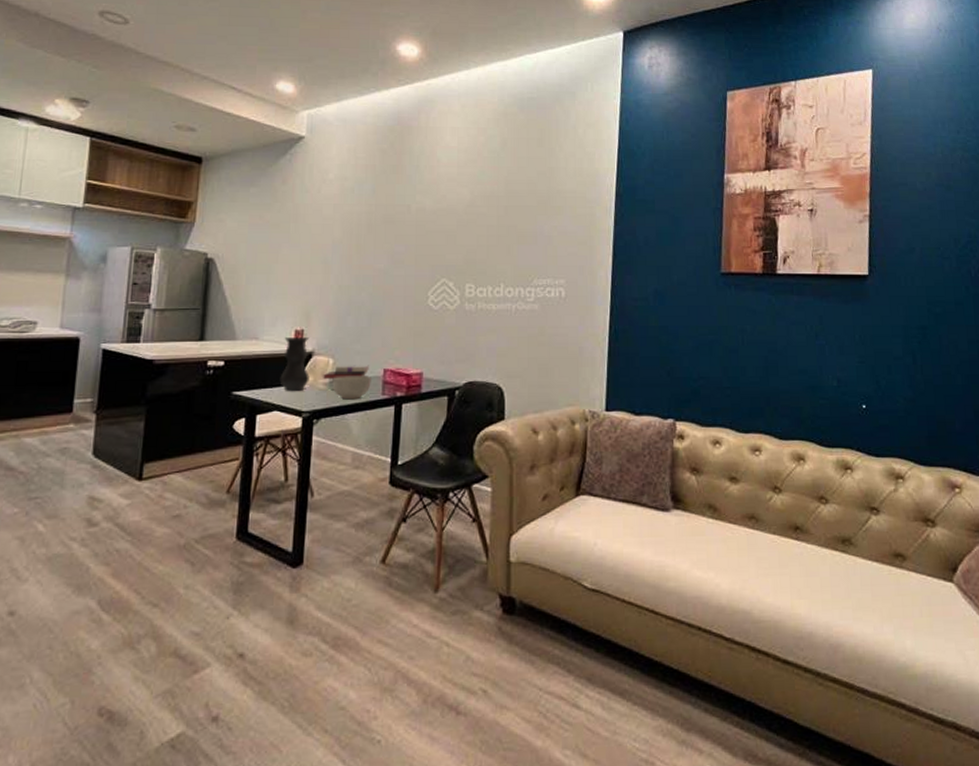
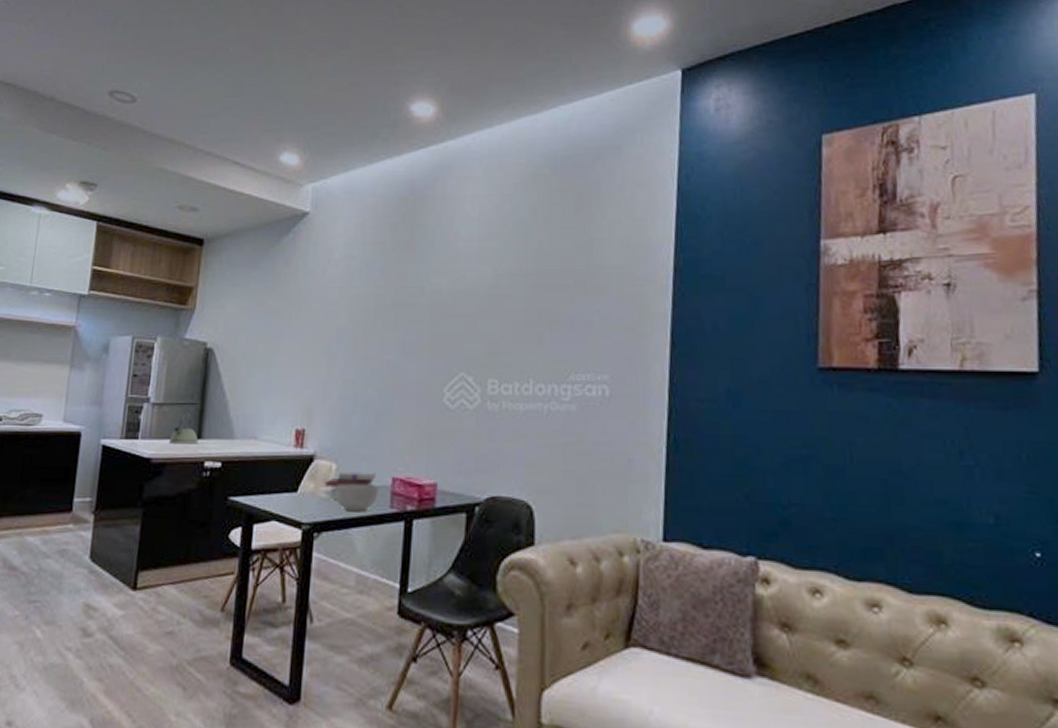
kettle: none [172,316,201,347] -> present [169,412,198,446]
vase: present [279,337,310,392] -> none [278,437,311,501]

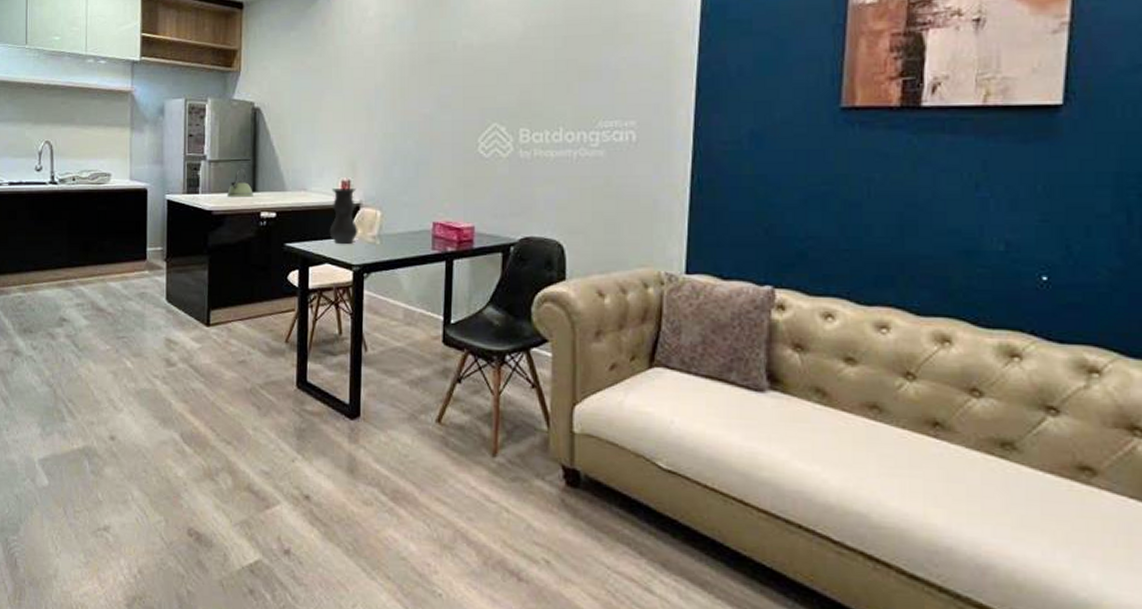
vase: none [278,437,311,501] -> present [329,188,358,245]
books: present [325,471,376,500] -> none [371,218,418,244]
bowl: present [335,484,378,512] -> none [381,229,420,254]

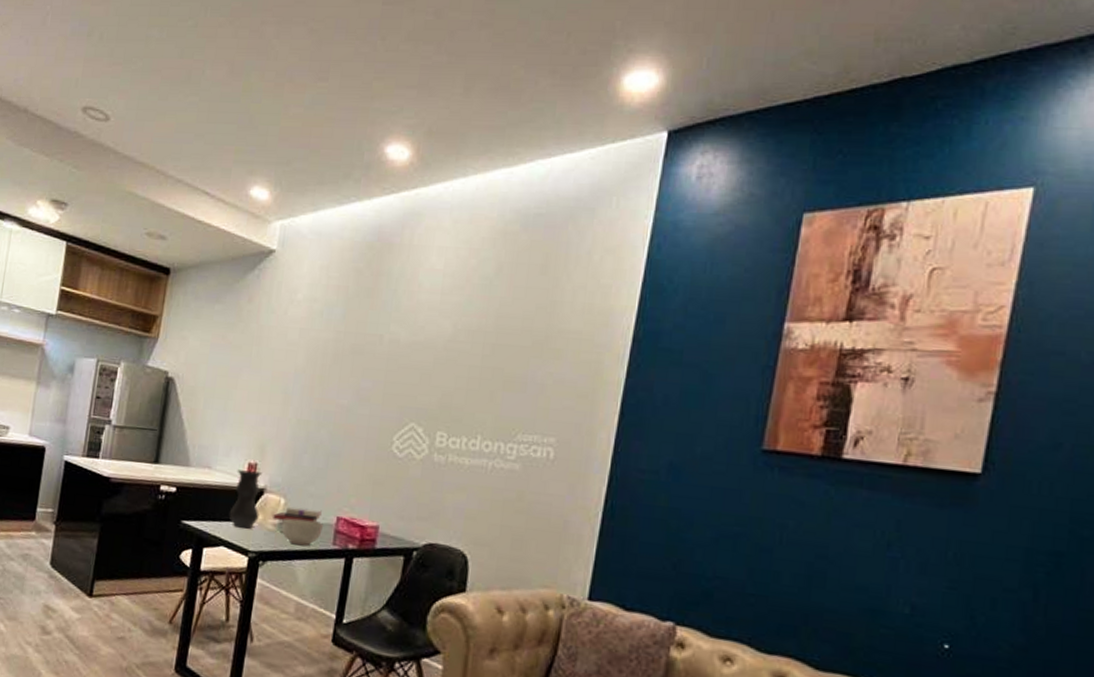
kettle: present [227,167,253,198] -> none [128,437,156,470]
books: none [371,218,418,244] -> present [273,506,322,533]
bowl: none [381,229,420,254] -> present [281,518,323,546]

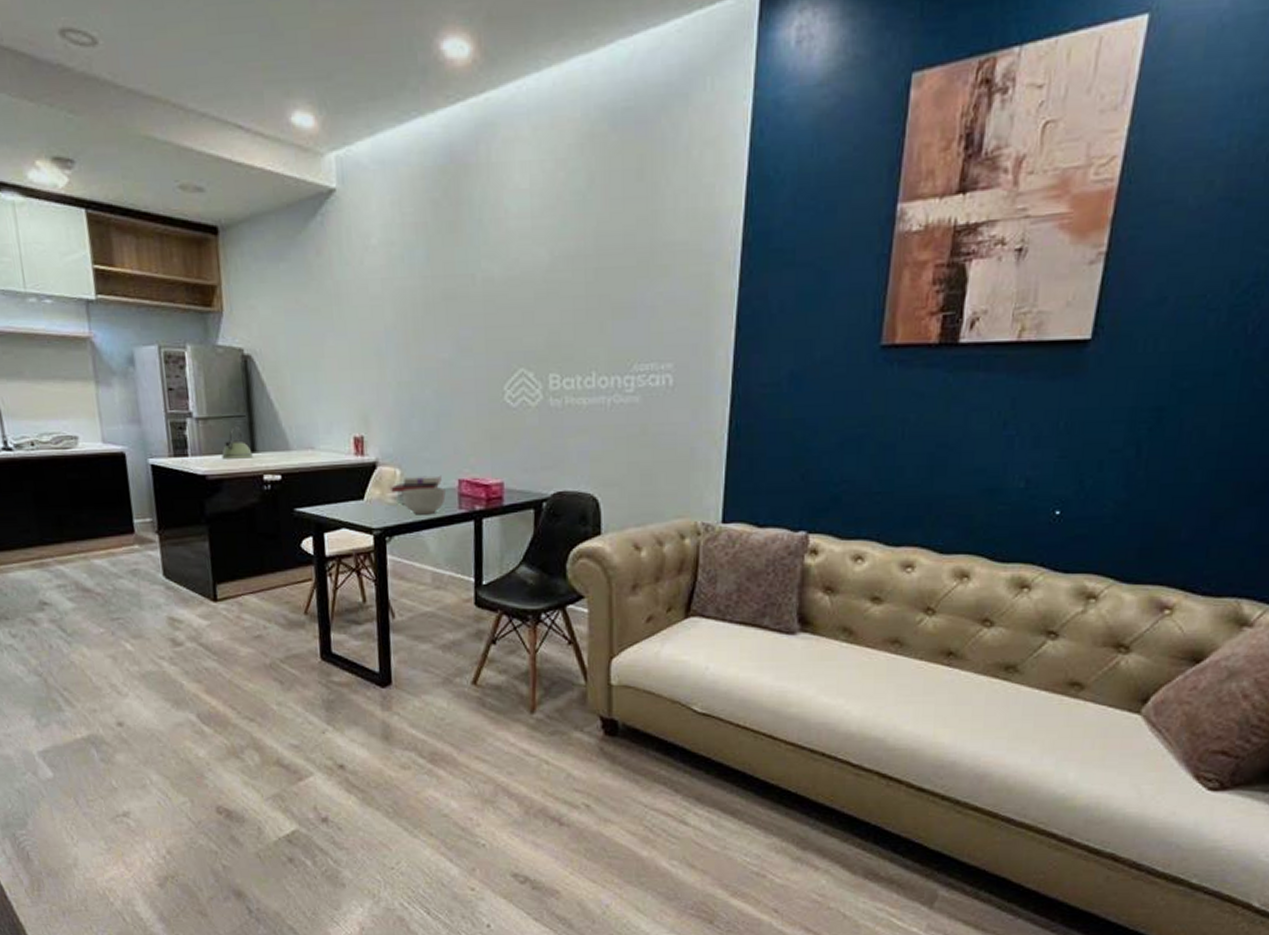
kettle: none [128,437,156,470] -> present [222,425,253,460]
vase: present [229,470,263,530] -> none [343,445,376,508]

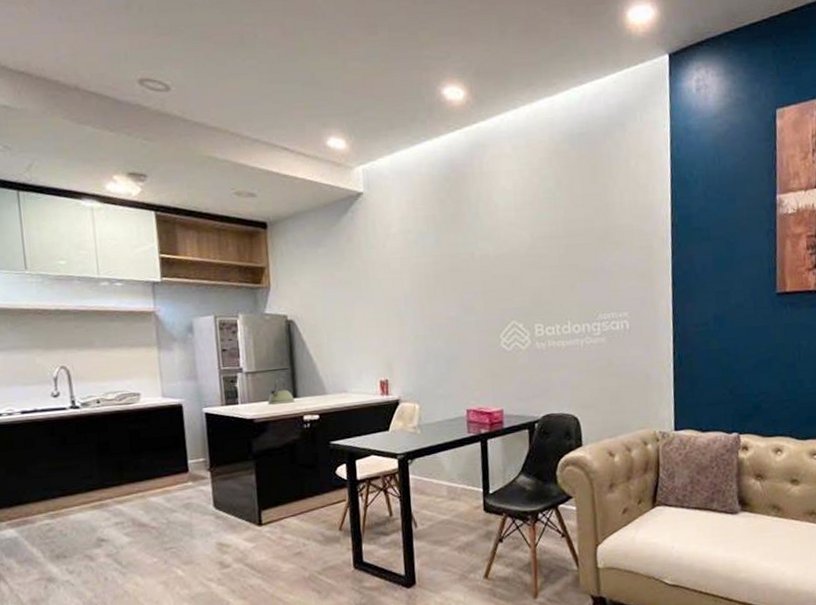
books: present [391,475,442,505] -> none [411,407,454,433]
bowl: present [402,487,446,515] -> none [420,417,457,440]

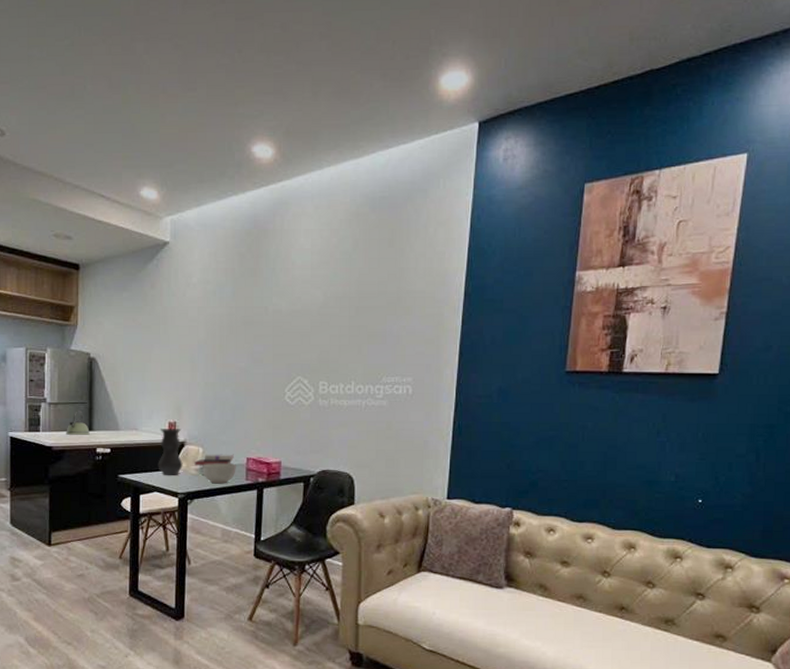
vase: none [371,386,400,438] -> present [158,429,183,476]
books: none [411,407,454,433] -> present [194,454,234,476]
bowl: none [420,417,457,440] -> present [203,463,236,484]

